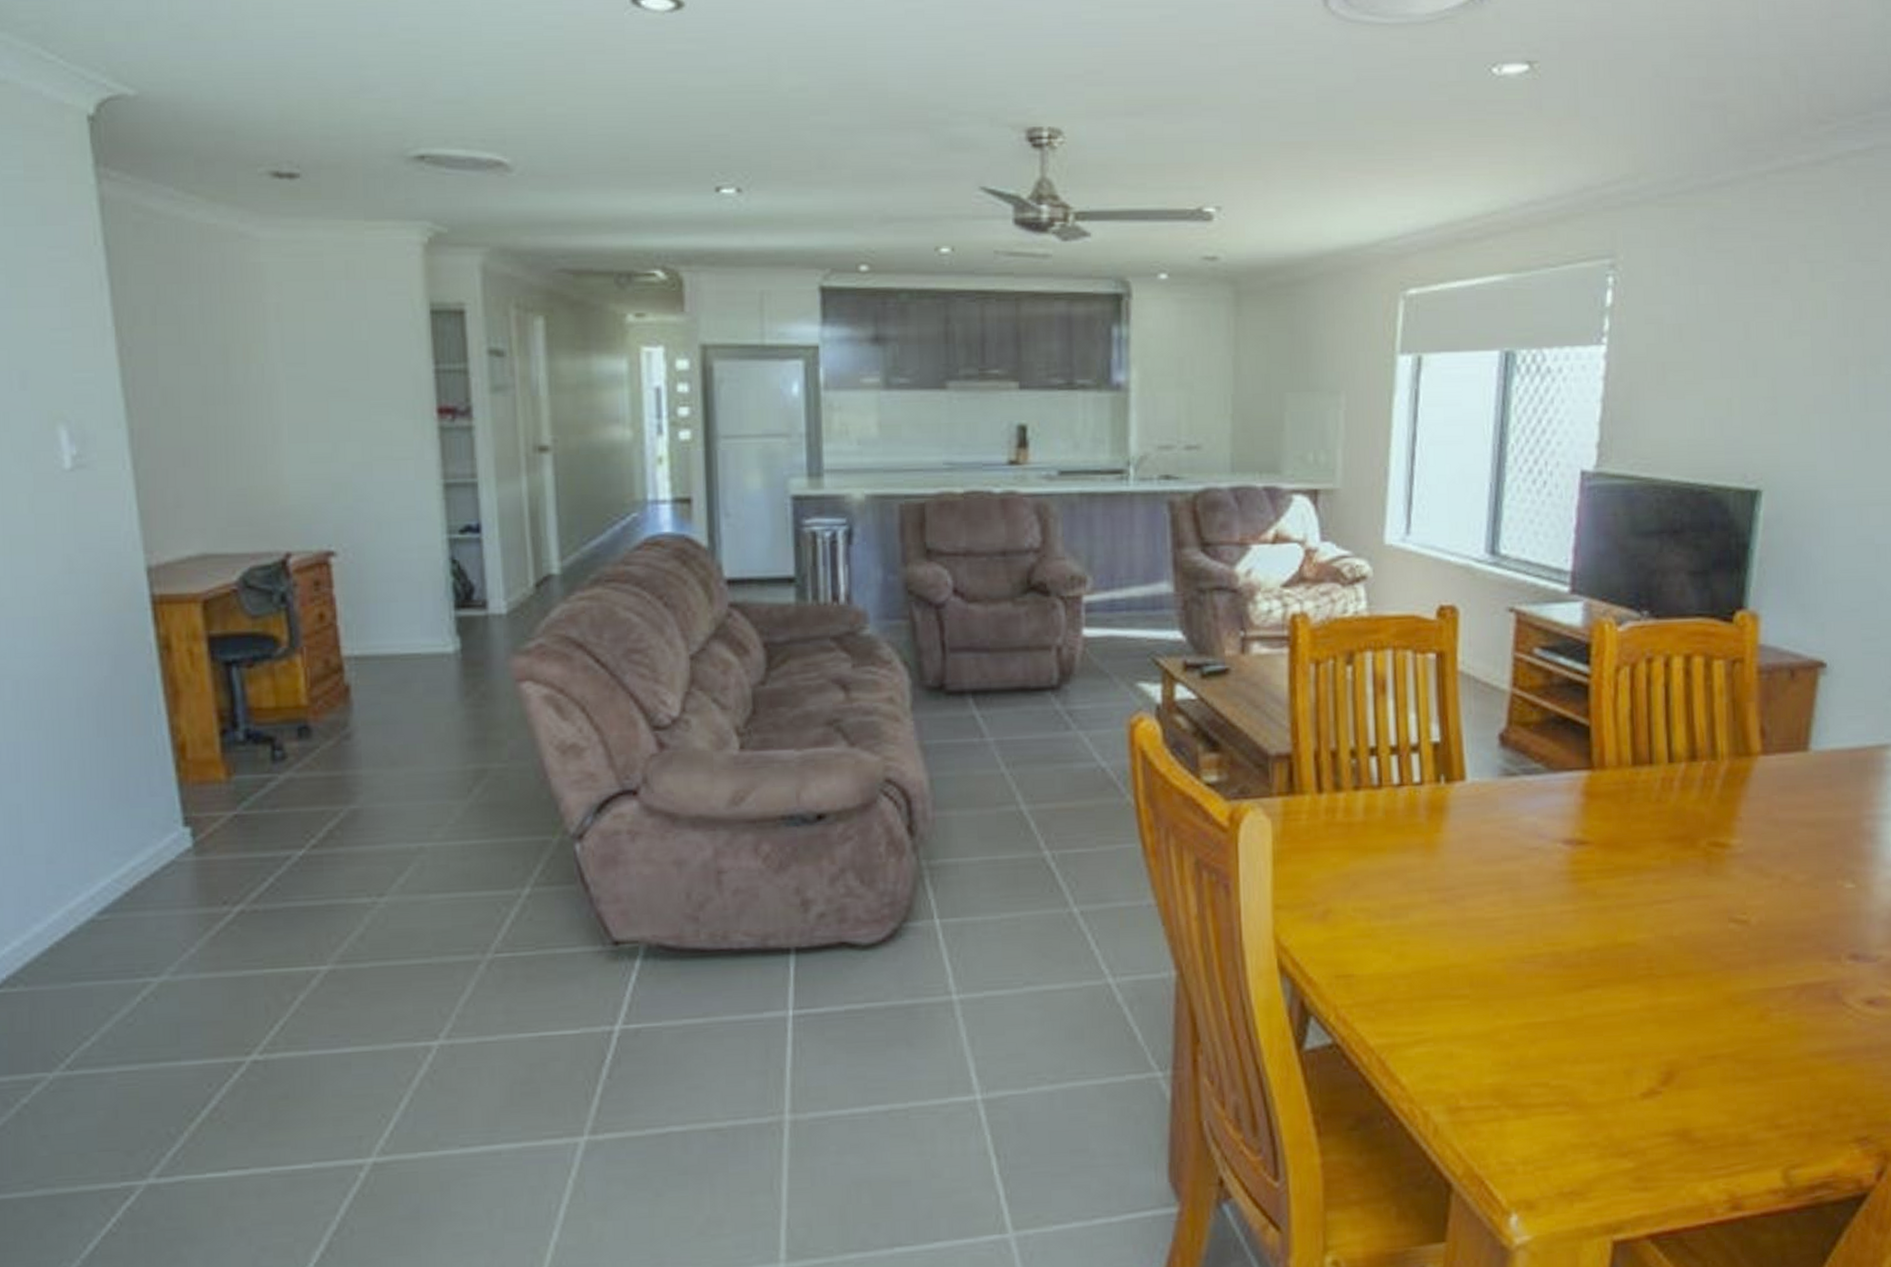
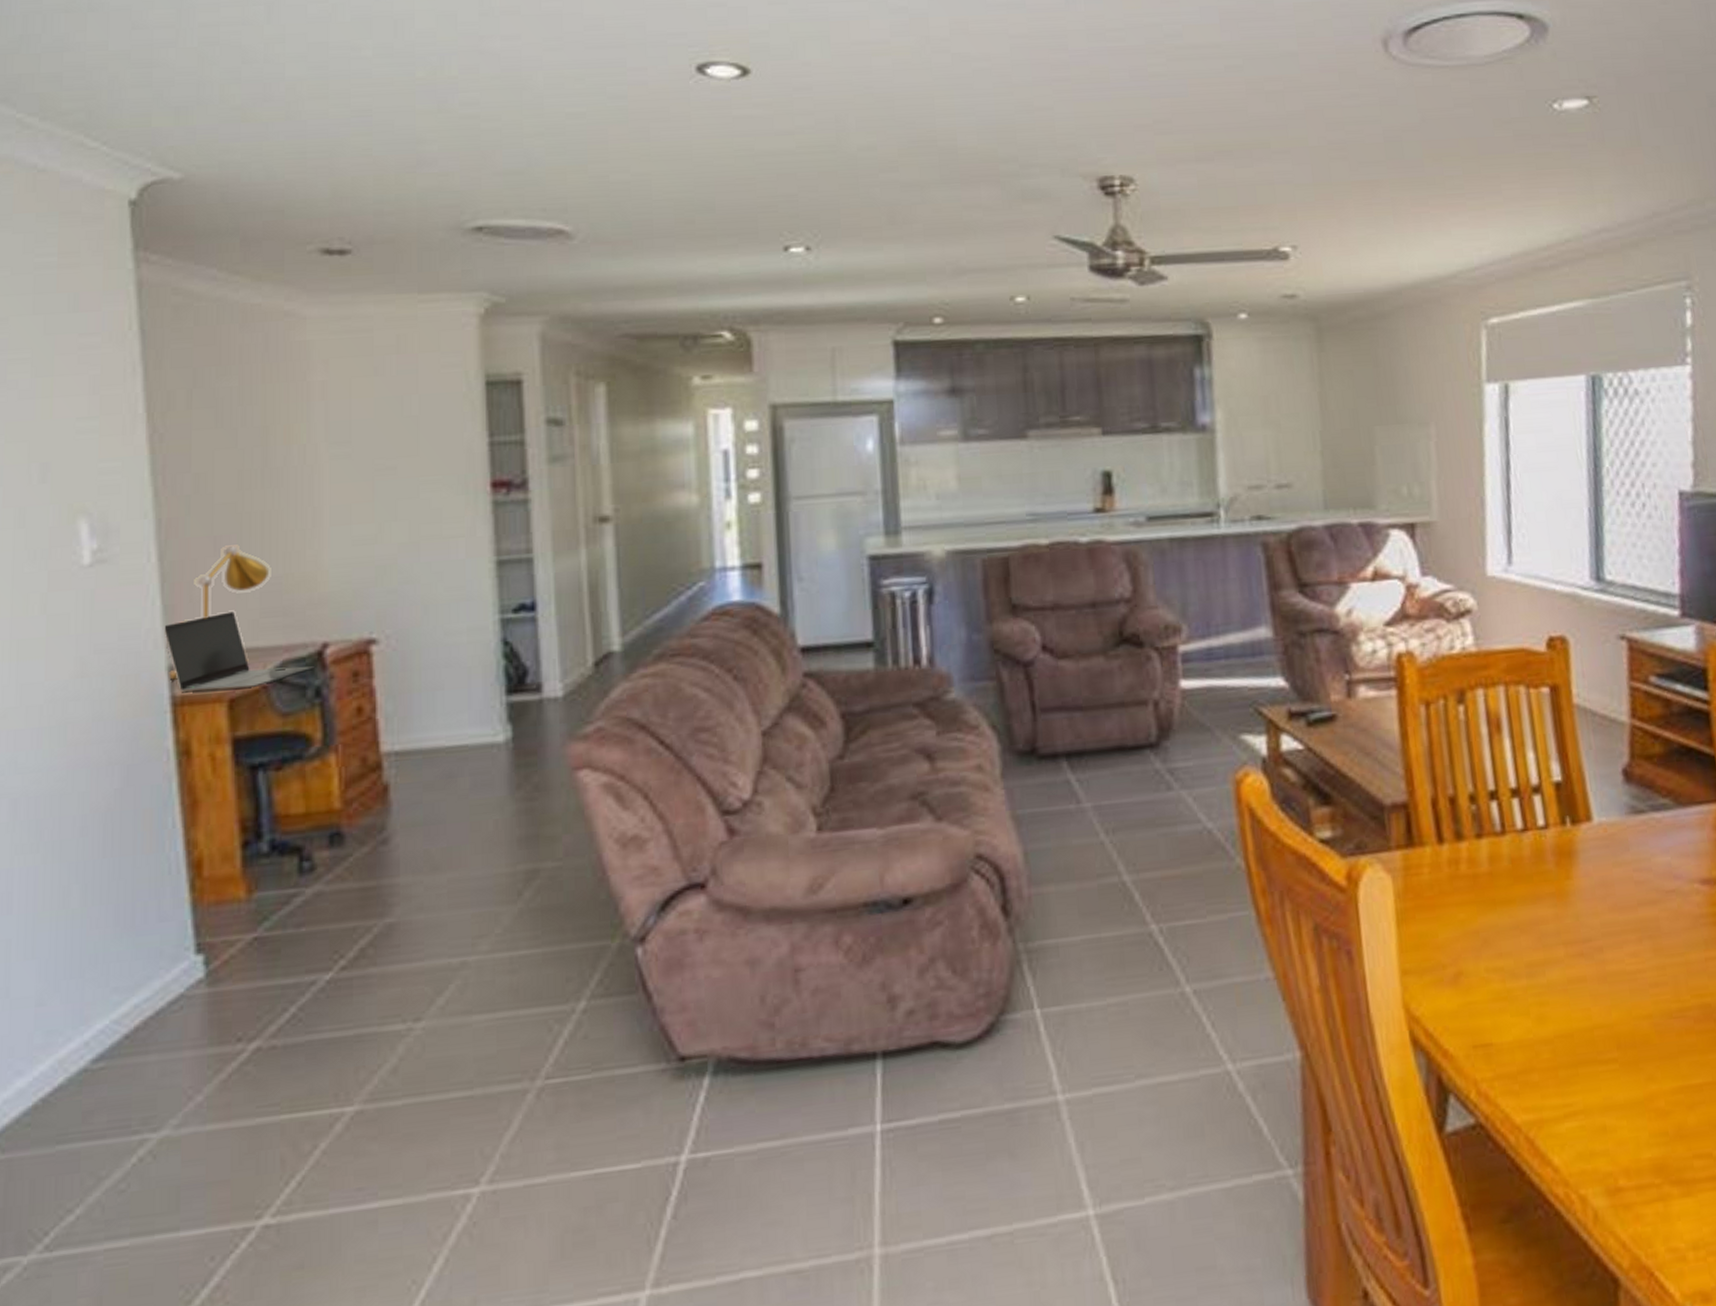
laptop: none [140,519,279,592] -> present [162,611,314,693]
desk lamp: none [148,458,235,580] -> present [169,546,270,680]

